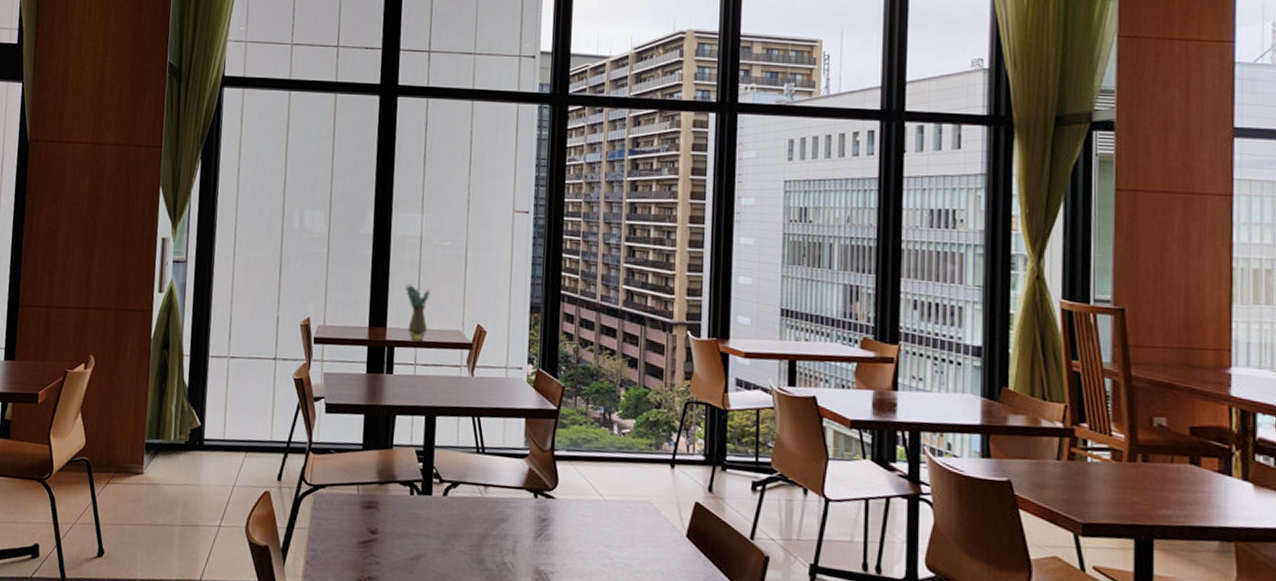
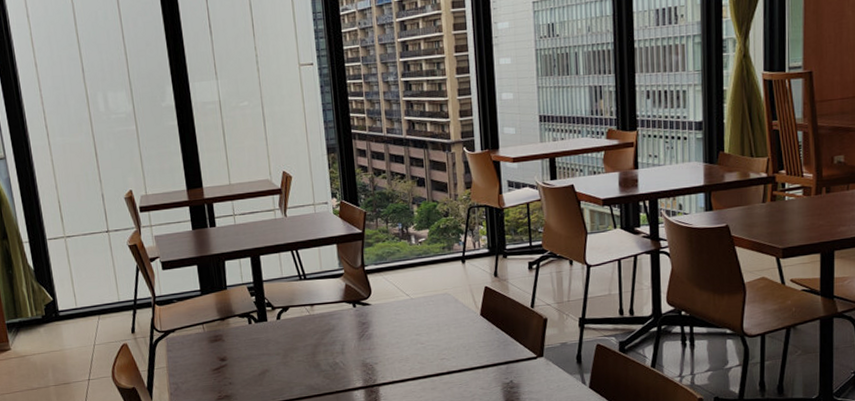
vase: present [405,283,431,341] -> none [213,145,240,195]

